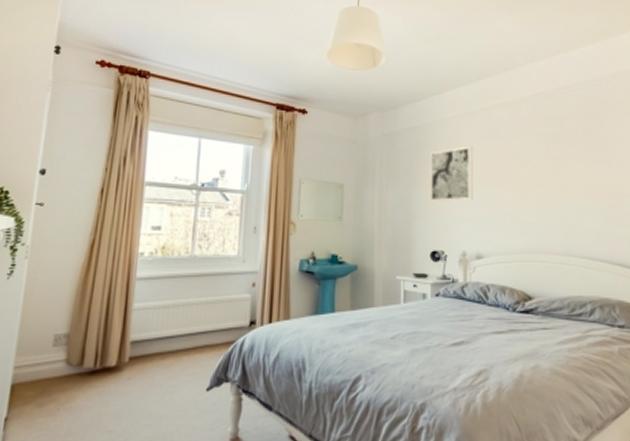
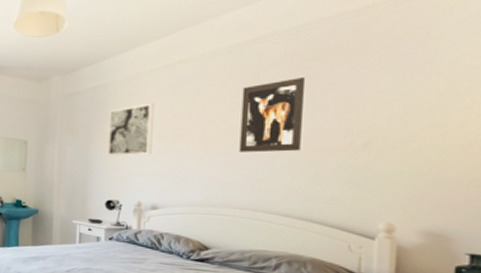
wall art: none [549,127,600,198] -> present [239,78,304,153]

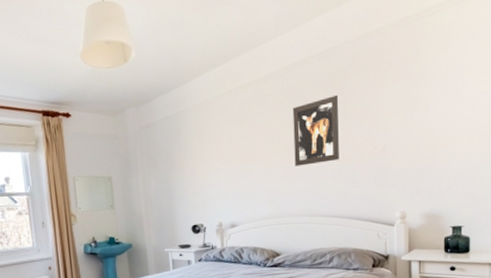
wall art: present [107,103,154,157] -> none [184,128,226,184]

